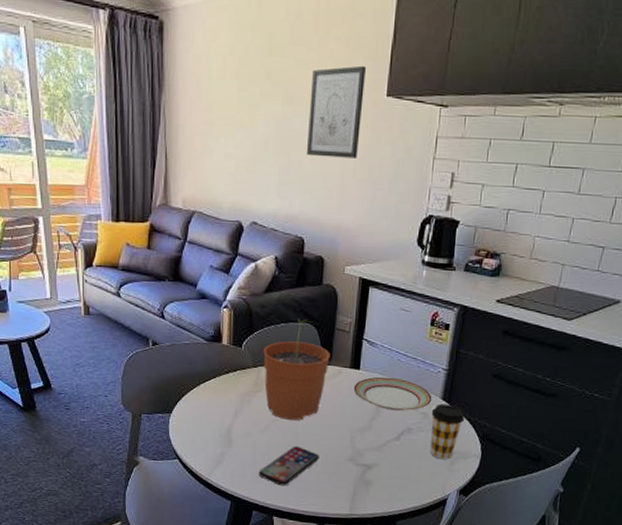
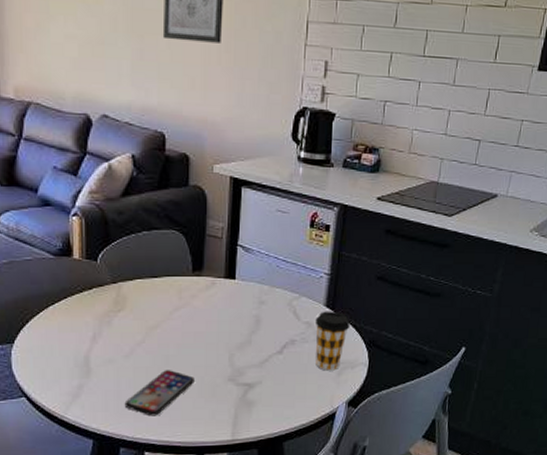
plant pot: present [263,319,330,420] -> none [123,226,202,341]
plate: present [353,376,432,411] -> none [229,286,315,322]

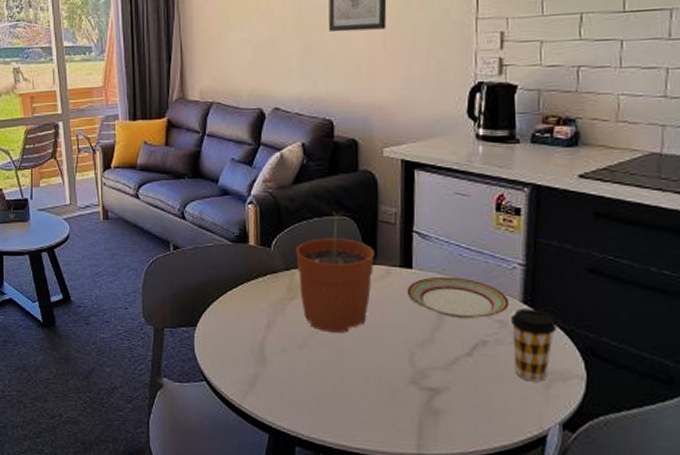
plant pot: none [123,226,202,341] -> present [295,212,375,333]
smartphone: present [124,370,194,416] -> none [299,365,372,416]
plate: none [229,286,315,322] -> present [407,276,509,319]

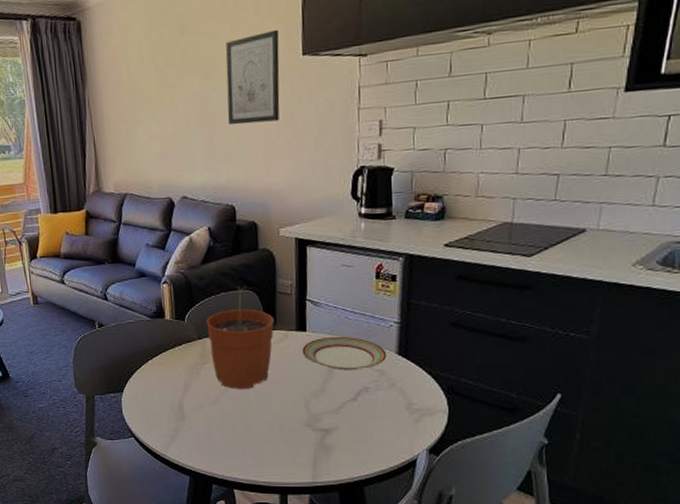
coffee cup: present [510,308,557,382] -> none [387,358,425,418]

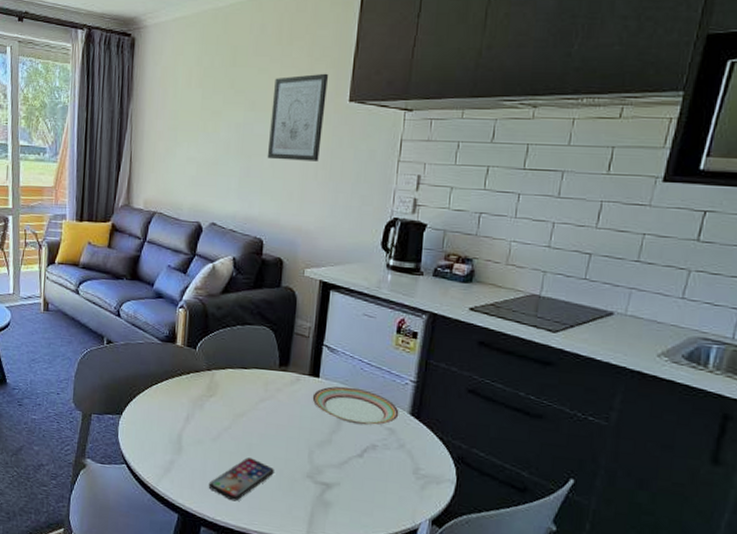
plant pot: present [206,286,274,389] -> none [218,322,288,430]
smartphone: none [214,416,274,457] -> present [208,457,274,501]

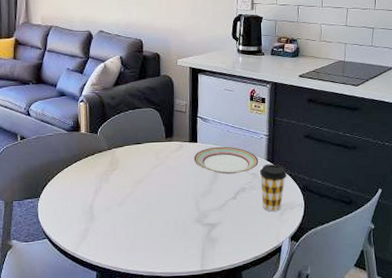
smartphone: present [208,457,274,501] -> none [119,214,171,252]
coffee cup: none [397,419,437,484] -> present [259,164,287,212]

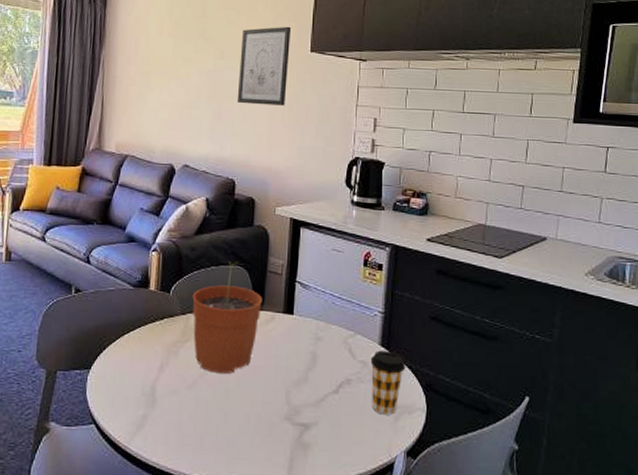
plant pot: none [116,105,172,192] -> present [192,262,263,374]
plate: present [193,146,259,175] -> none [287,322,370,360]

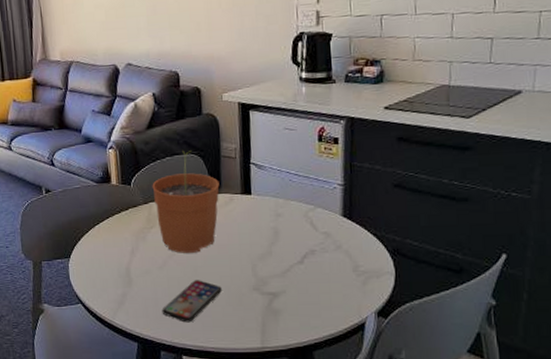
smartphone: none [184,404,252,453] -> present [161,280,222,323]
coffee cup: present [370,350,406,415] -> none [333,220,371,280]

